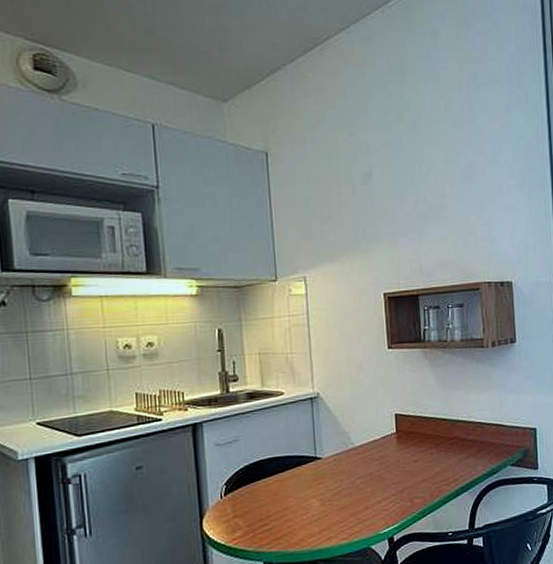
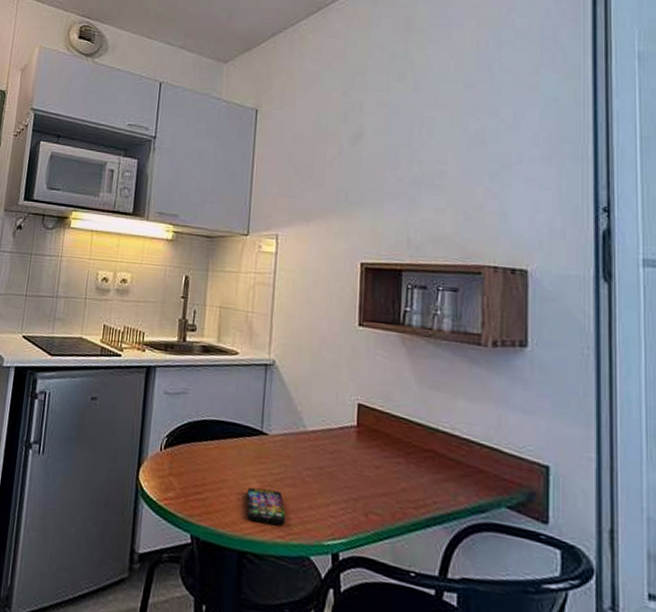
smartphone: none [310,503,347,534] -> present [246,487,286,526]

